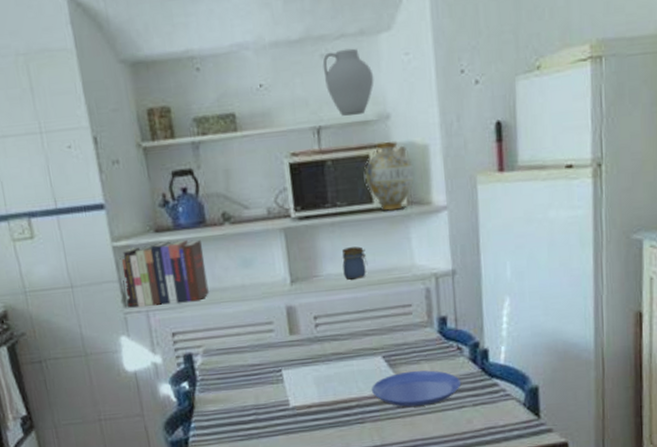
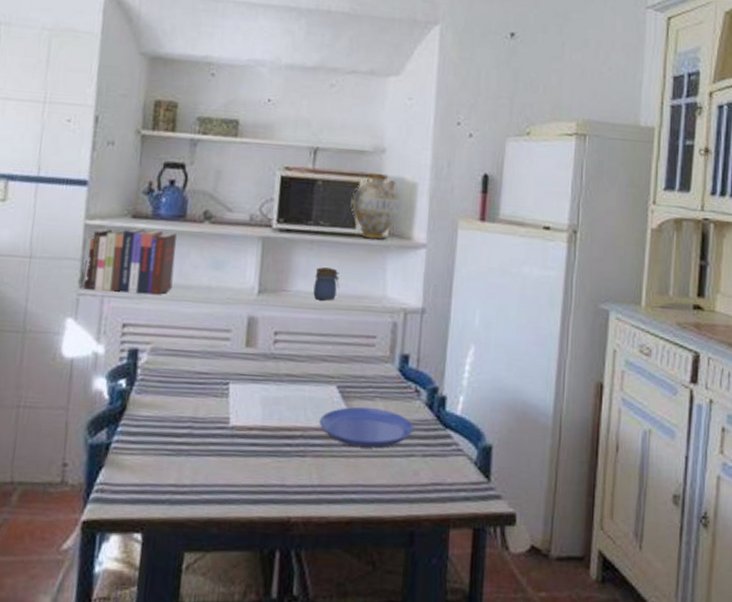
jug: present [322,48,374,117] -> none [330,83,377,144]

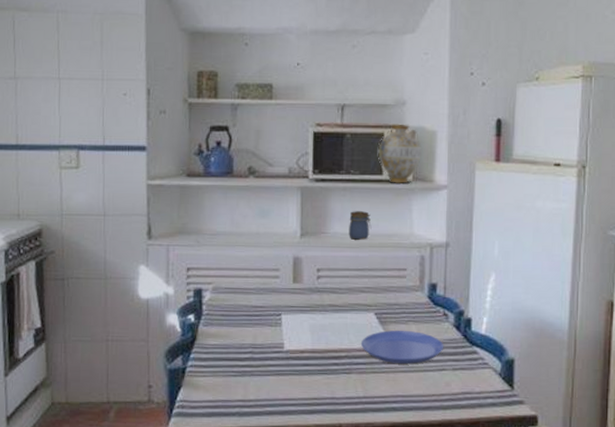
books: present [83,228,177,296] -> none [150,185,227,243]

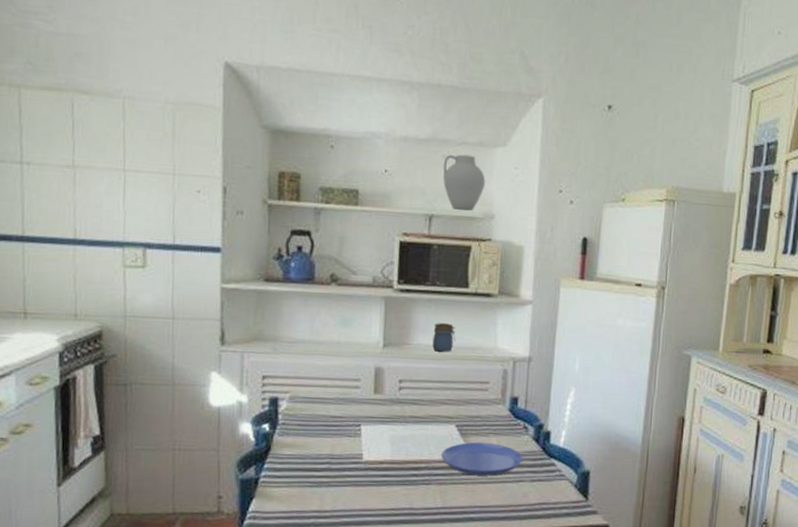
jug: none [353,43,396,99] -> present [443,154,486,211]
ceramic jug: present [377,124,421,185] -> none [464,238,508,298]

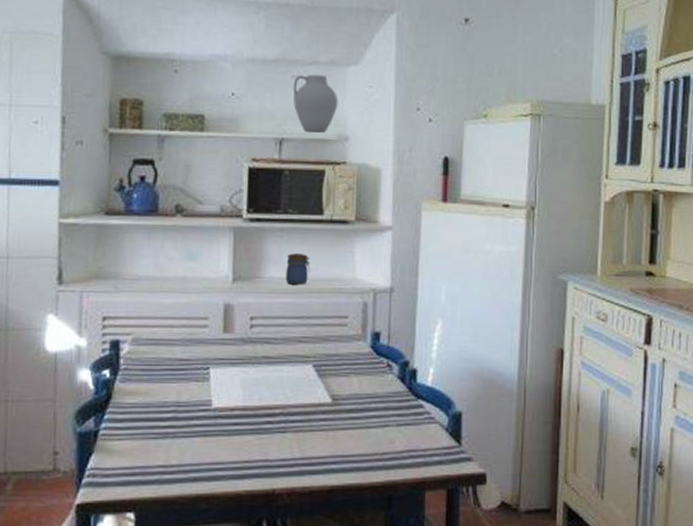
plate: present [440,442,523,475] -> none [297,383,388,420]

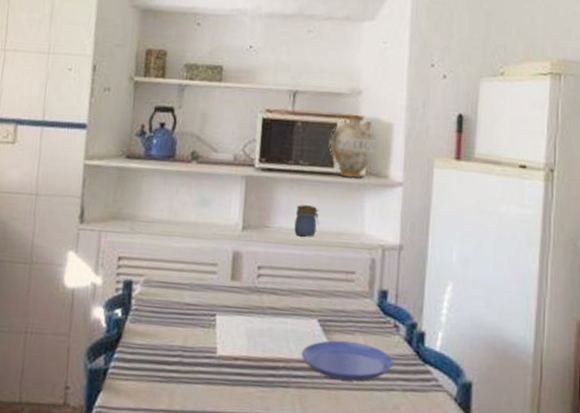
jug: present [293,74,338,134] -> none [308,29,353,87]
plate: none [297,383,388,420] -> present [301,340,394,381]
ceramic jug: none [317,160,365,225] -> present [329,114,377,179]

